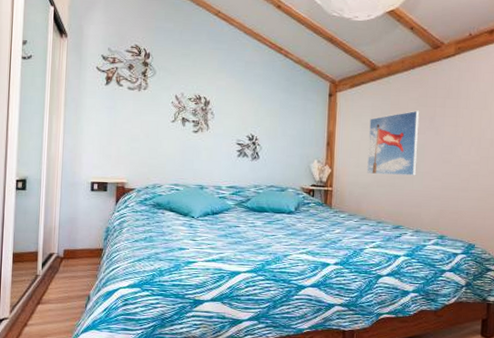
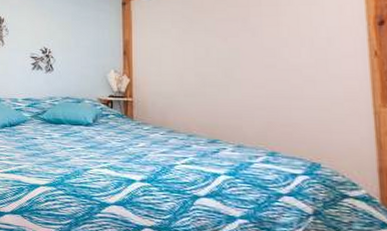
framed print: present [367,110,420,176] -> none [170,12,232,83]

